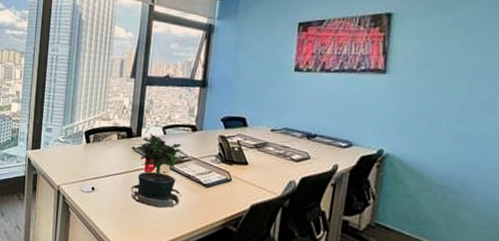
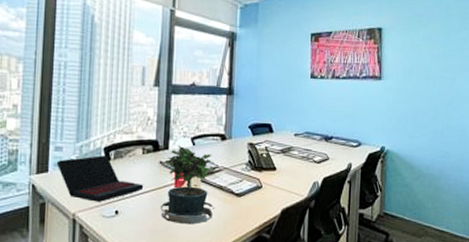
laptop: none [47,137,117,178] -> present [56,154,144,202]

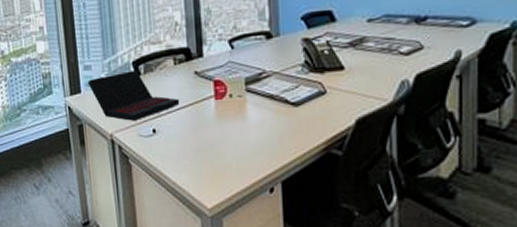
potted plant: present [160,145,215,225] -> none [200,50,267,142]

